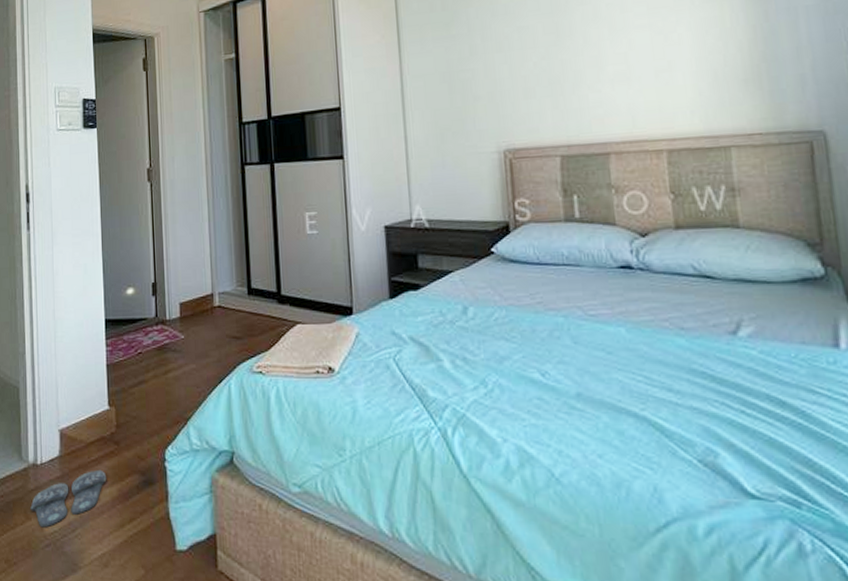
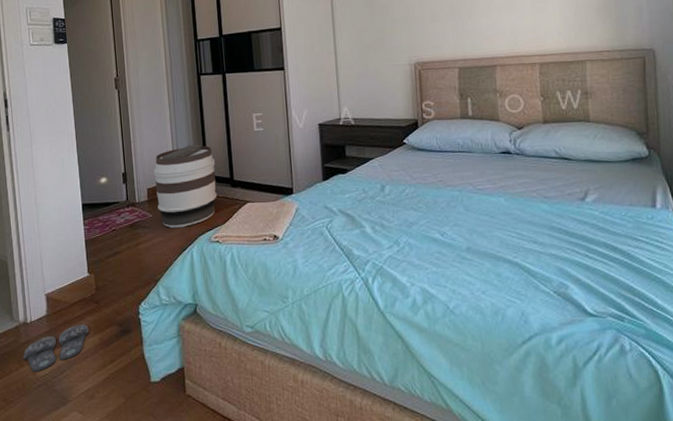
barrel: none [188,249,261,354] -> present [154,144,217,229]

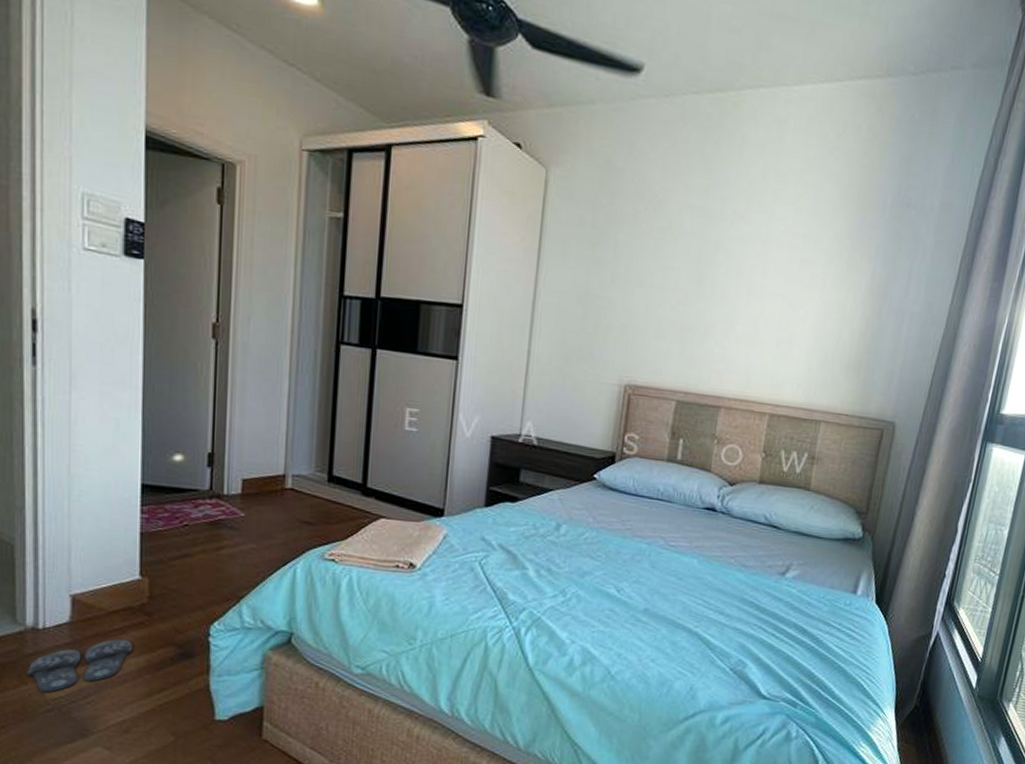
barrel: present [154,144,217,229] -> none [254,432,345,537]

